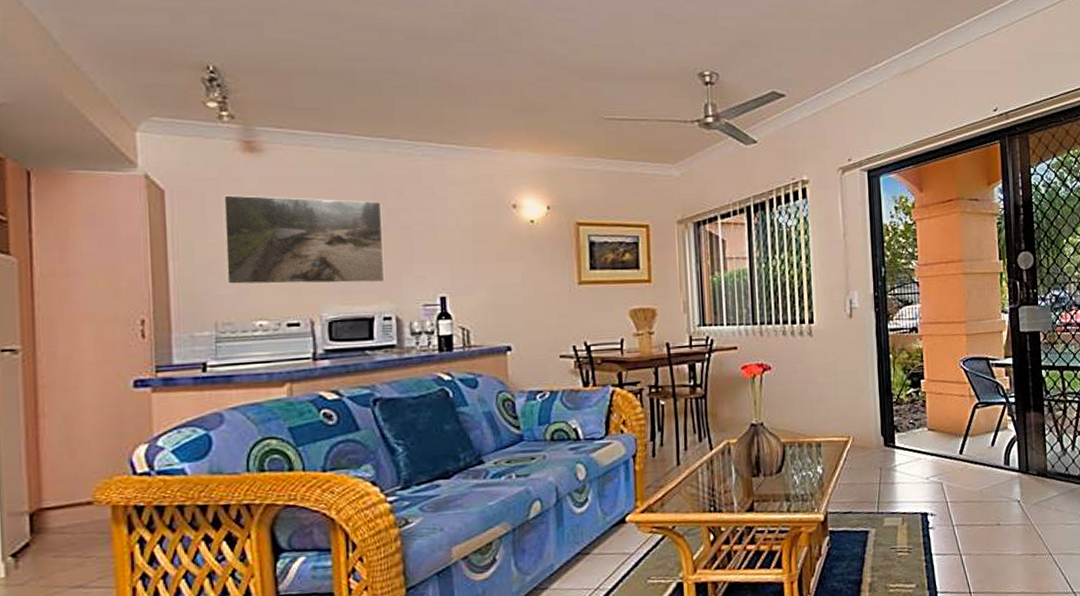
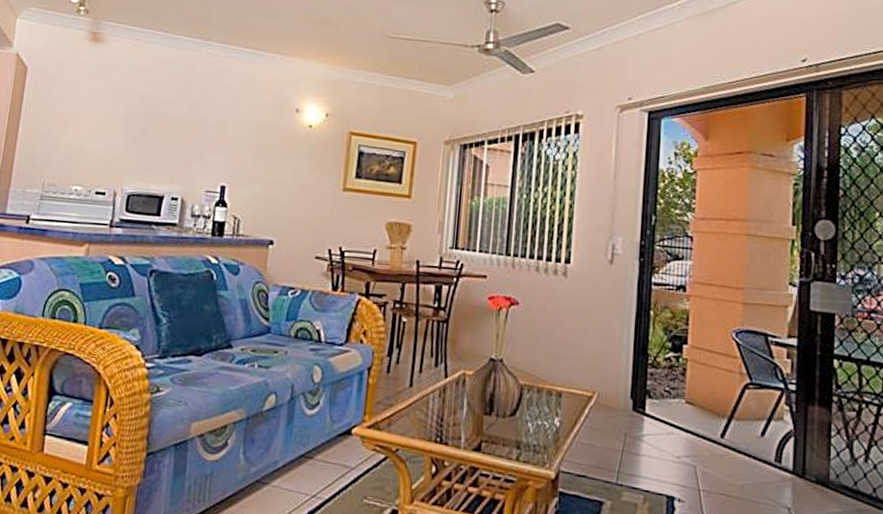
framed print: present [224,195,385,285] -> none [58,76,187,166]

